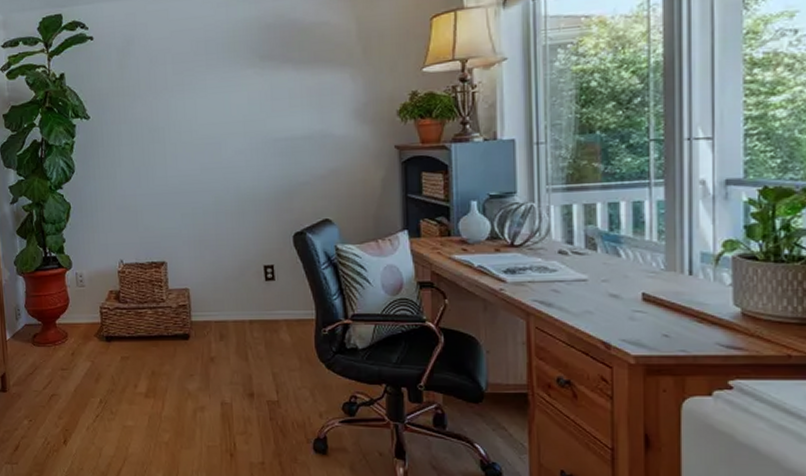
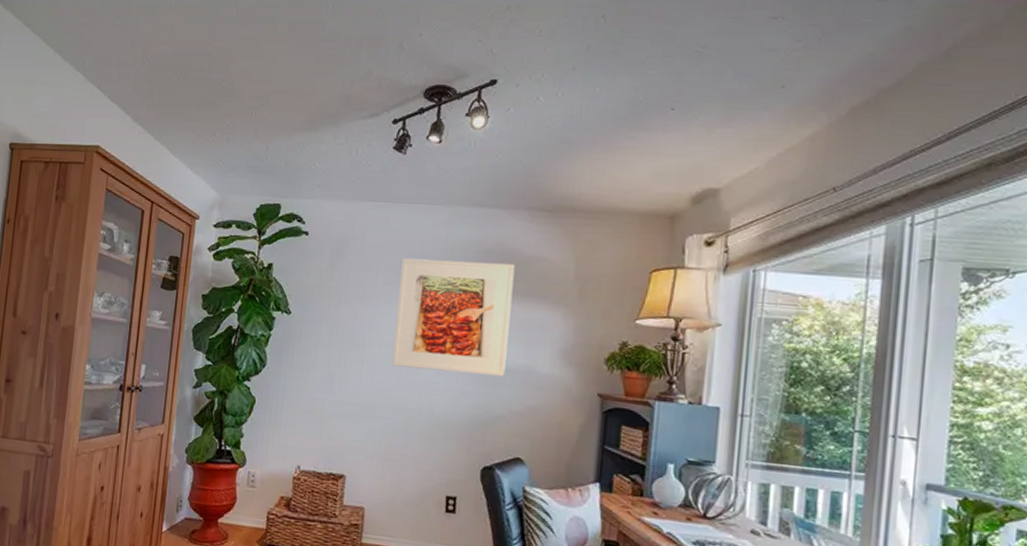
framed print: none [188,33,303,152] -> present [392,258,515,377]

